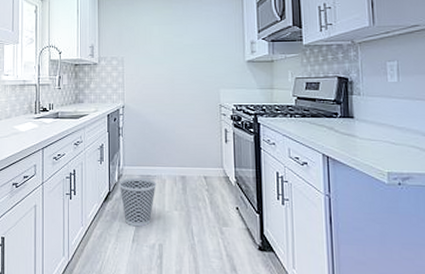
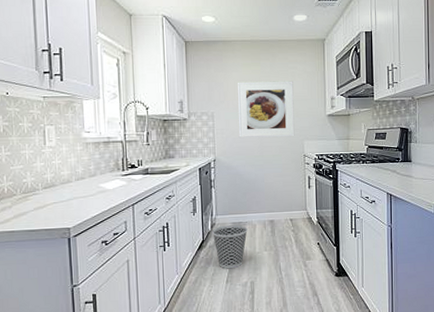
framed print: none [147,24,209,85] -> present [237,81,295,138]

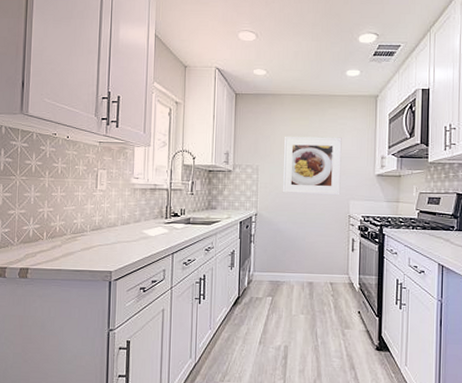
wastebasket: present [212,225,248,269] -> none [248,283,285,330]

